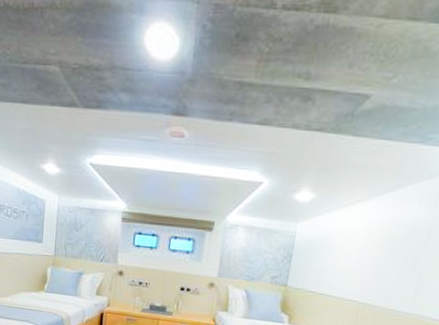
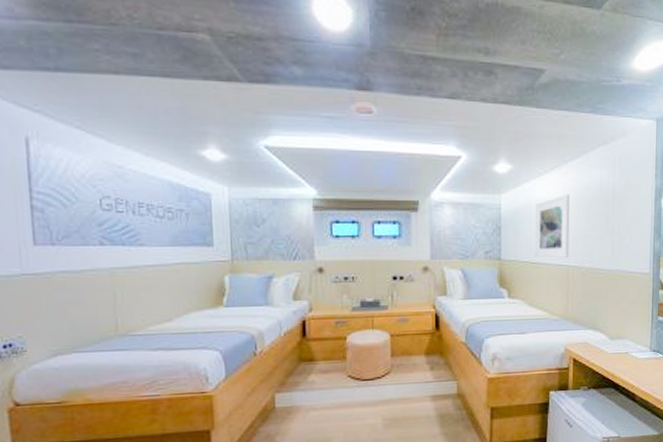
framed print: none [324,228,375,294] -> present [535,194,569,258]

